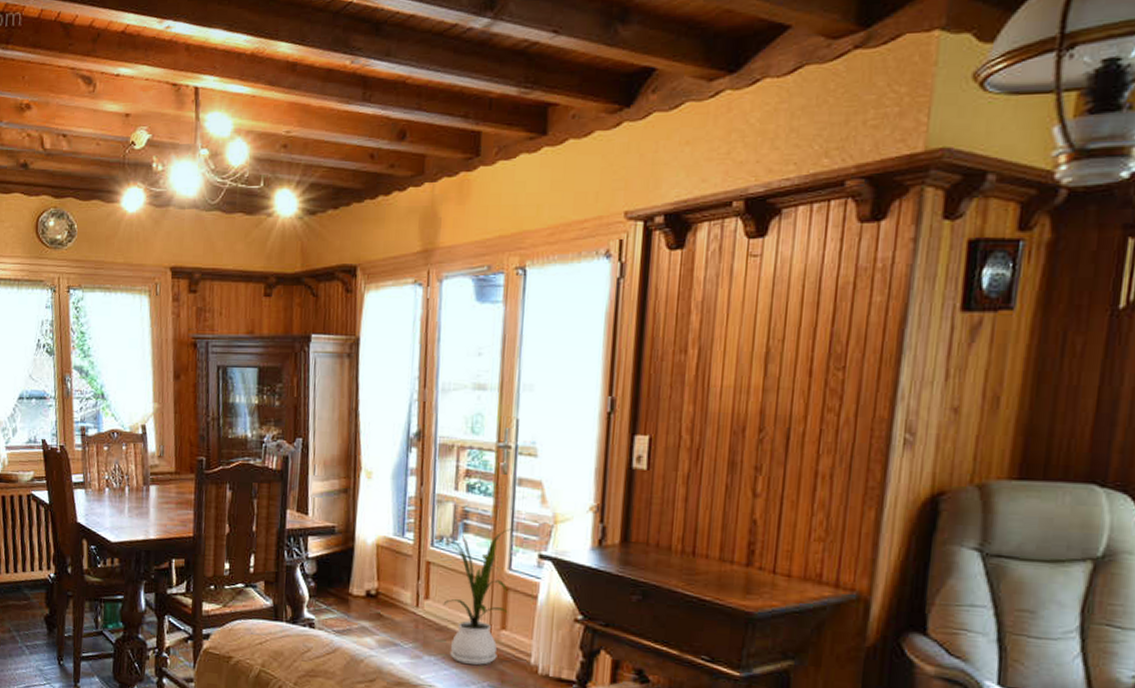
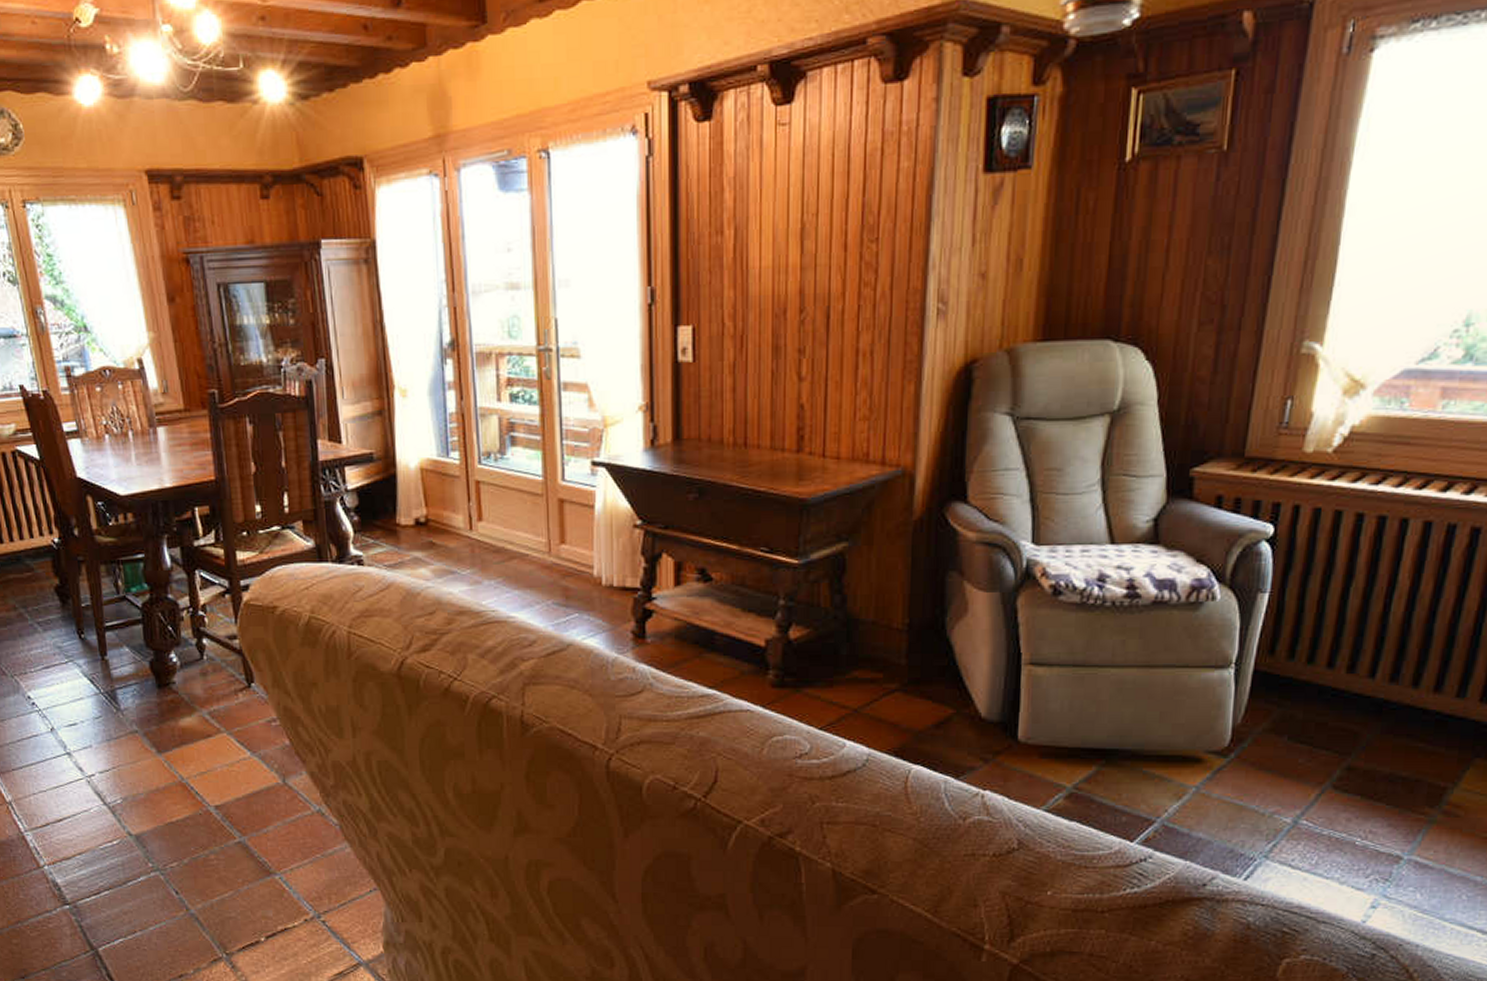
house plant: present [443,528,514,665] -> none [494,437,566,583]

